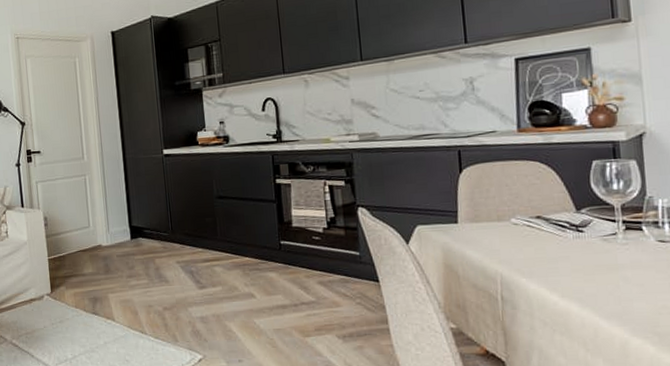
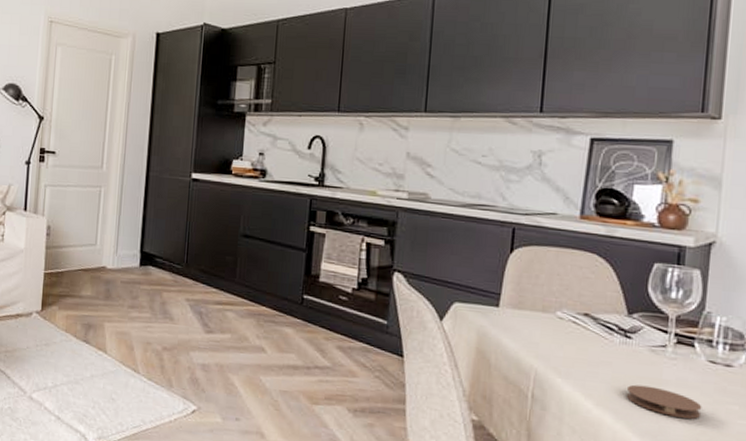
coaster: none [586,272,660,296] -> present [626,384,702,419]

